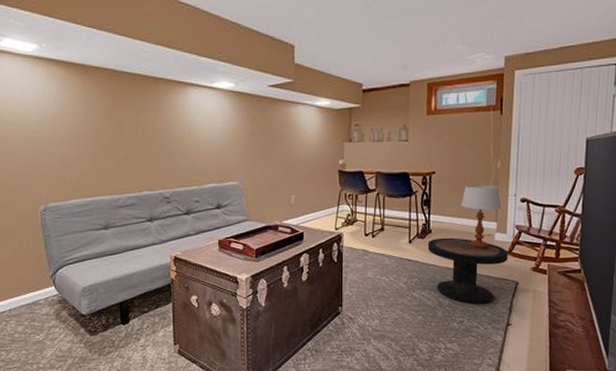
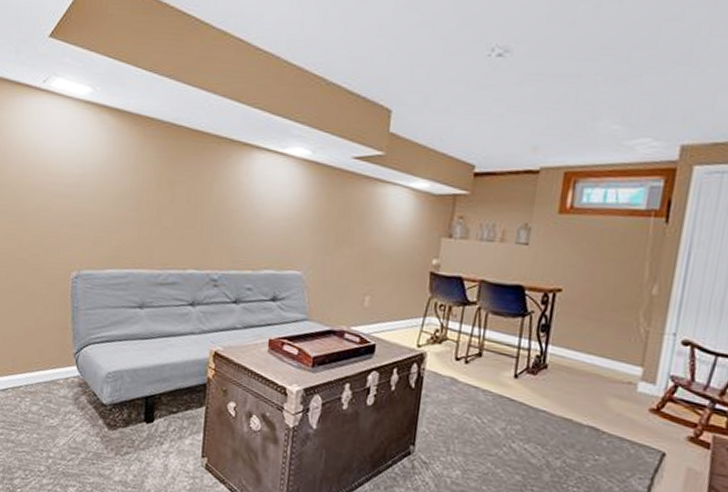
side table: present [427,237,509,304] -> none [539,377,656,475]
table lamp: present [461,184,502,249] -> none [593,311,653,402]

